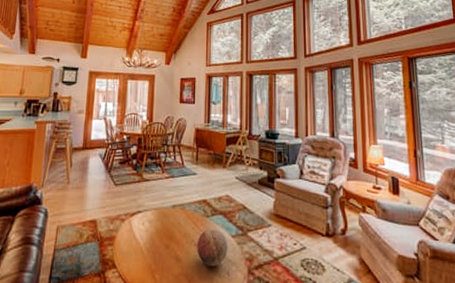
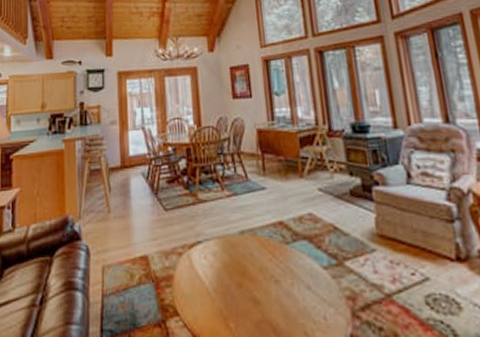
decorative orb: present [197,228,228,267] -> none [278,258,321,310]

